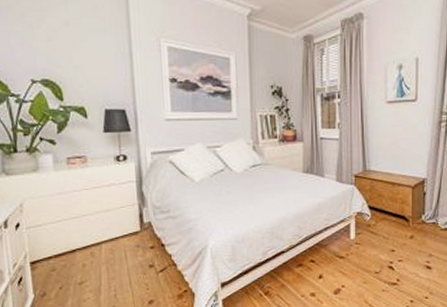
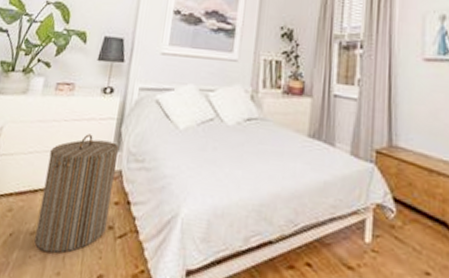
laundry hamper: none [78,197,148,295] -> present [34,134,119,254]

